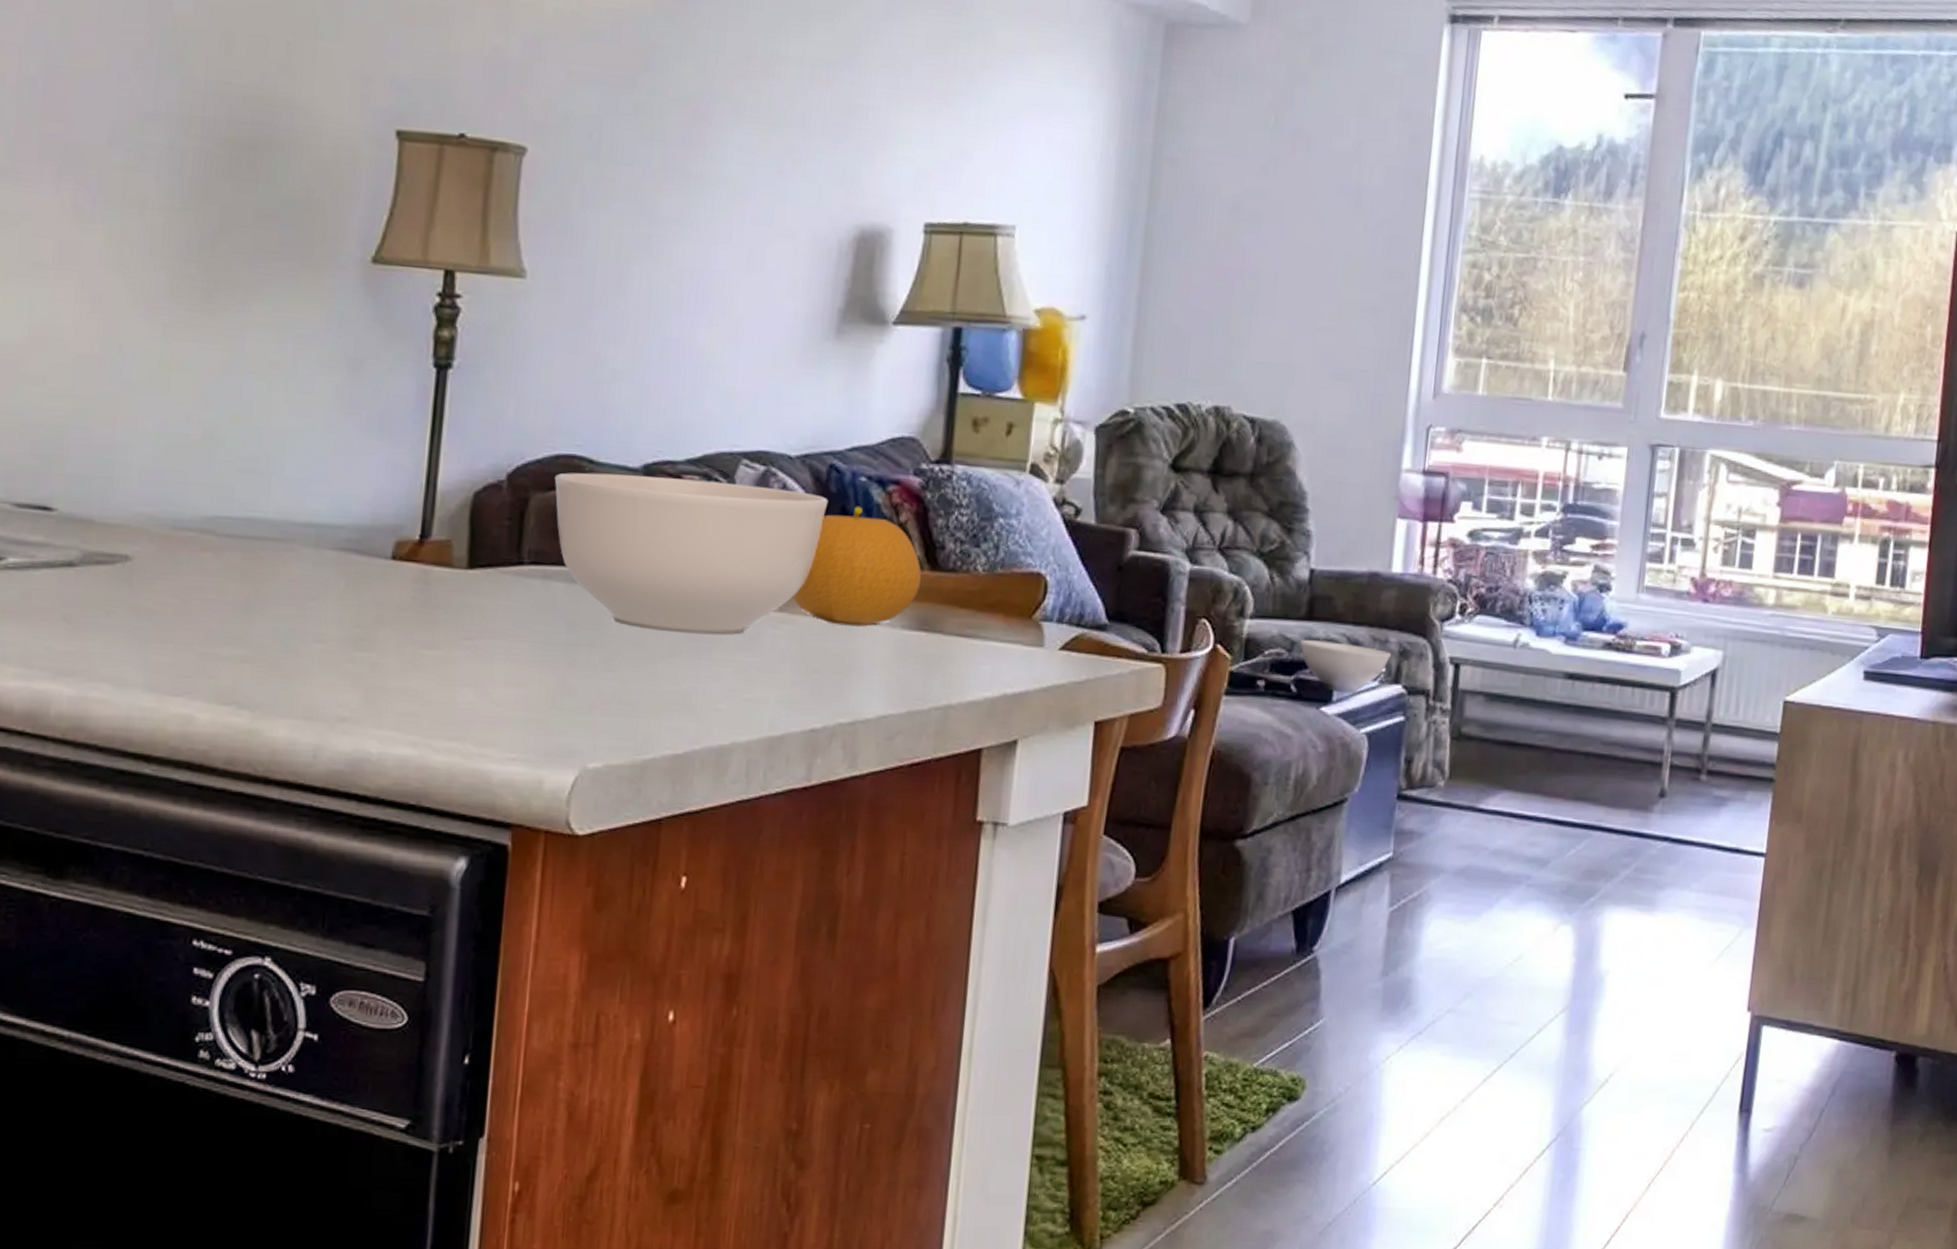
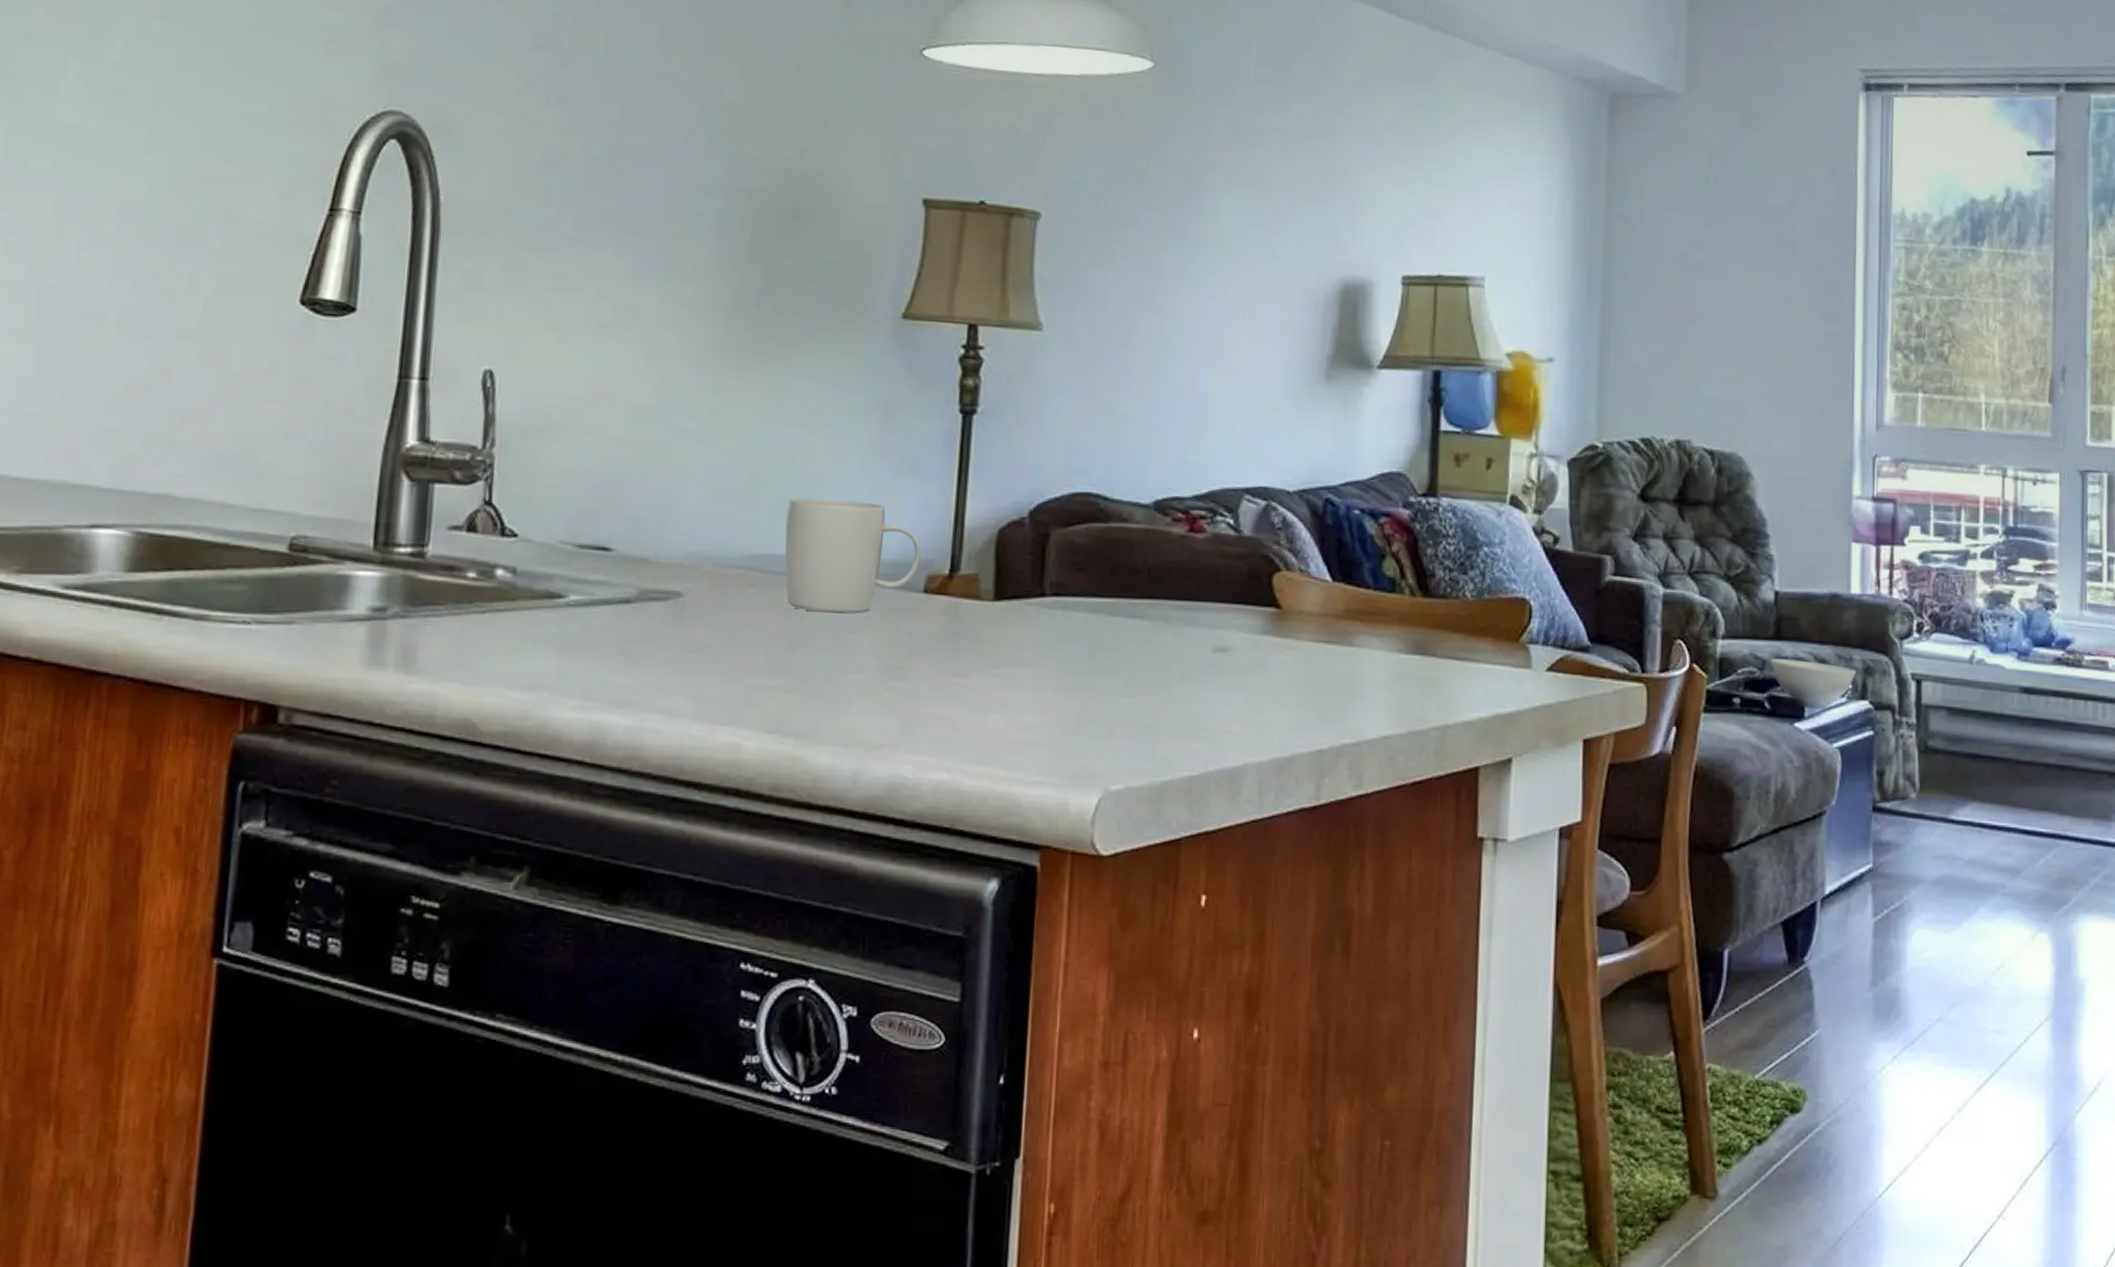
mug: none [241,456,389,581] -> present [784,498,921,614]
bowl: present [554,472,828,636] -> none [1072,509,1325,661]
fruit: present [792,506,922,627] -> none [1295,537,1415,651]

